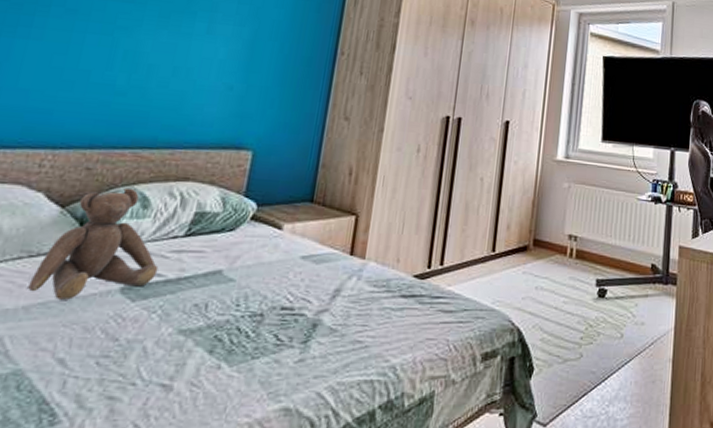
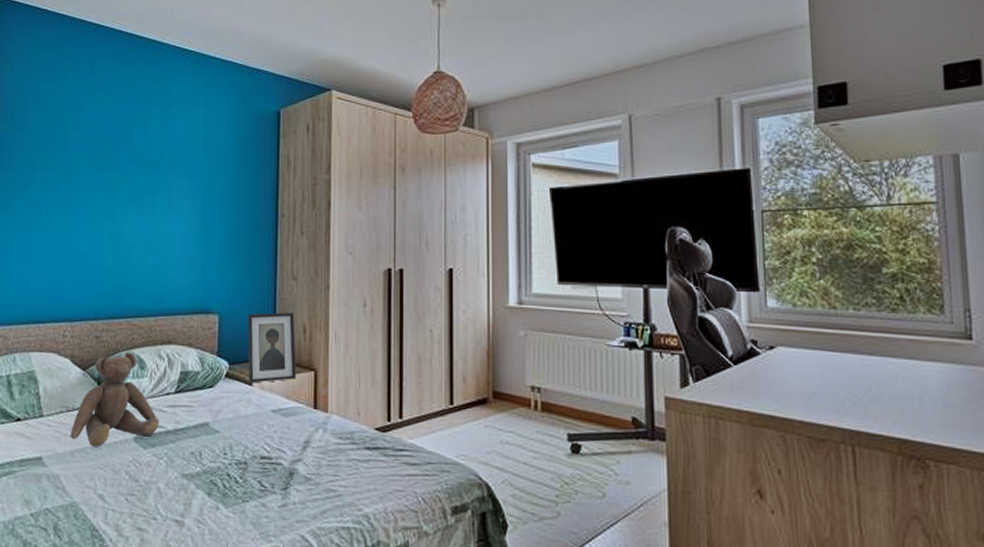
picture frame: none [278,152,342,227] -> present [247,312,297,383]

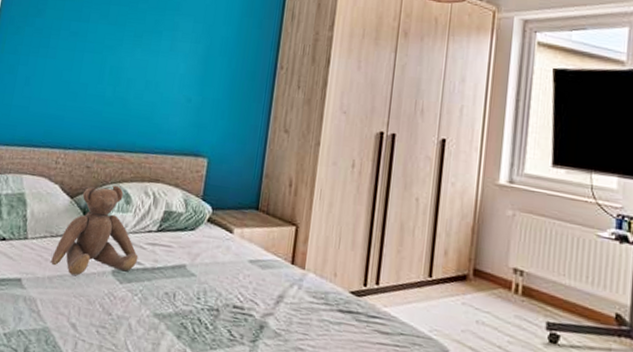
picture frame: present [247,312,297,383] -> none [229,161,283,233]

